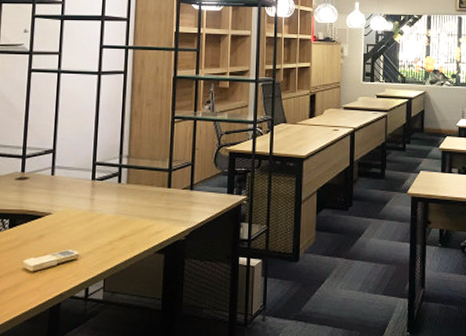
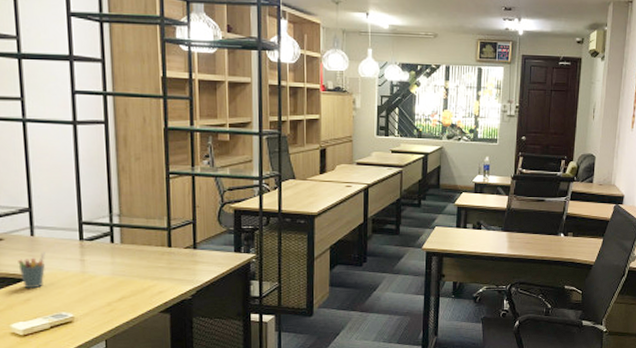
pen holder: none [37,190,62,226] -> present [18,252,46,289]

